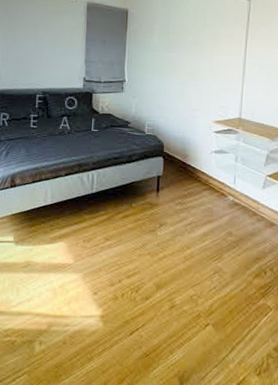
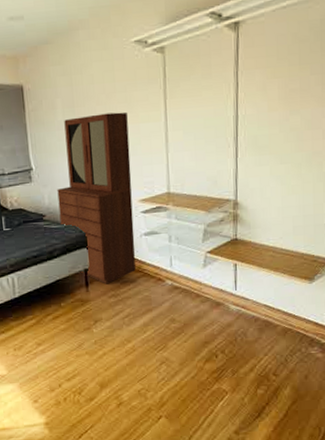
cabinet: none [142,42,213,192] -> present [57,112,136,285]

